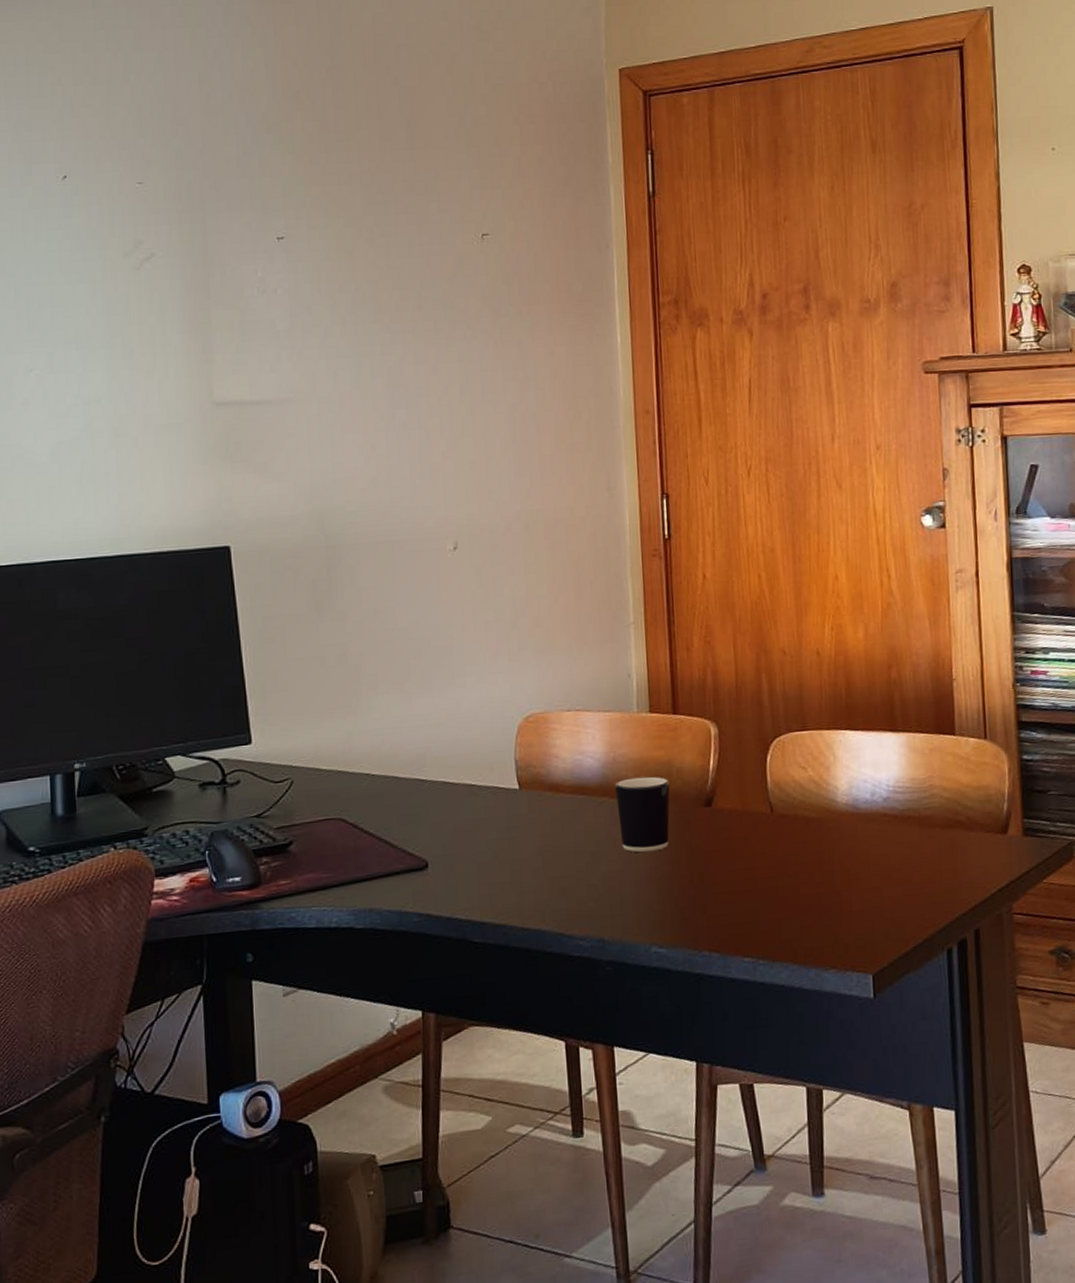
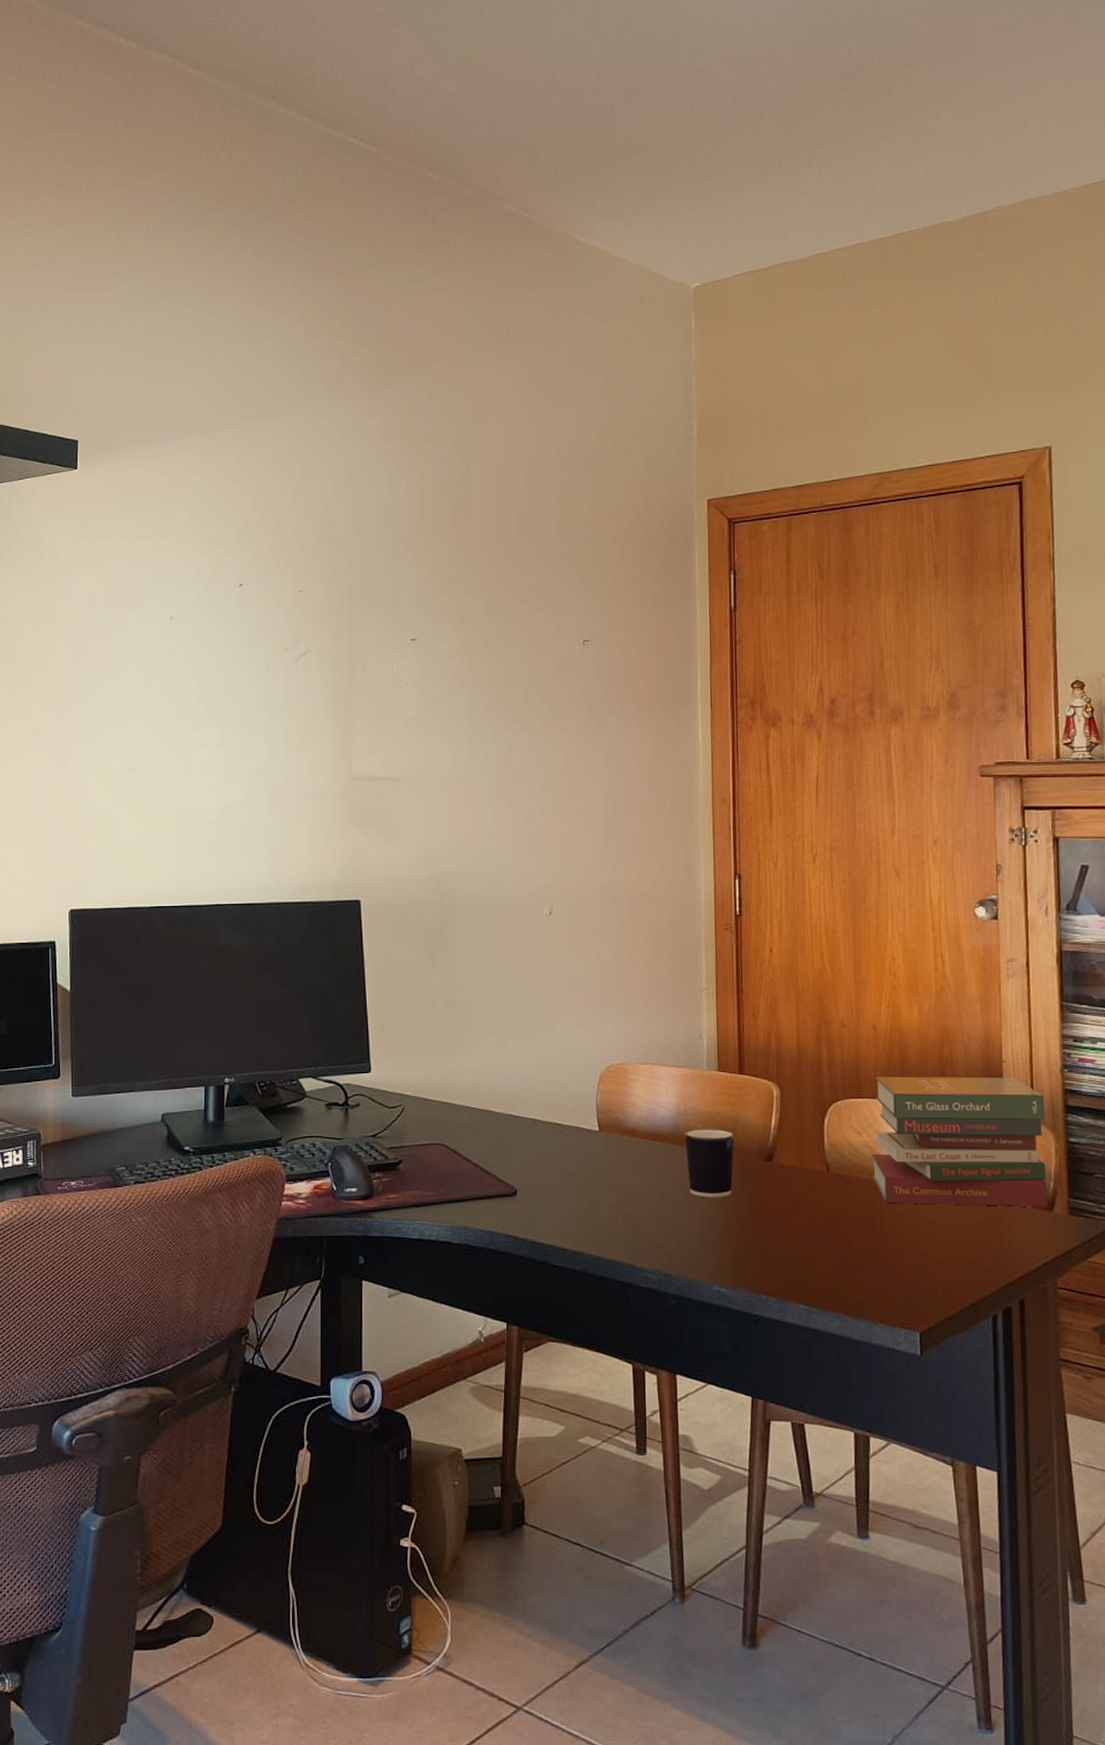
books: none [817,696,1001,841] -> present [871,1076,1047,1207]

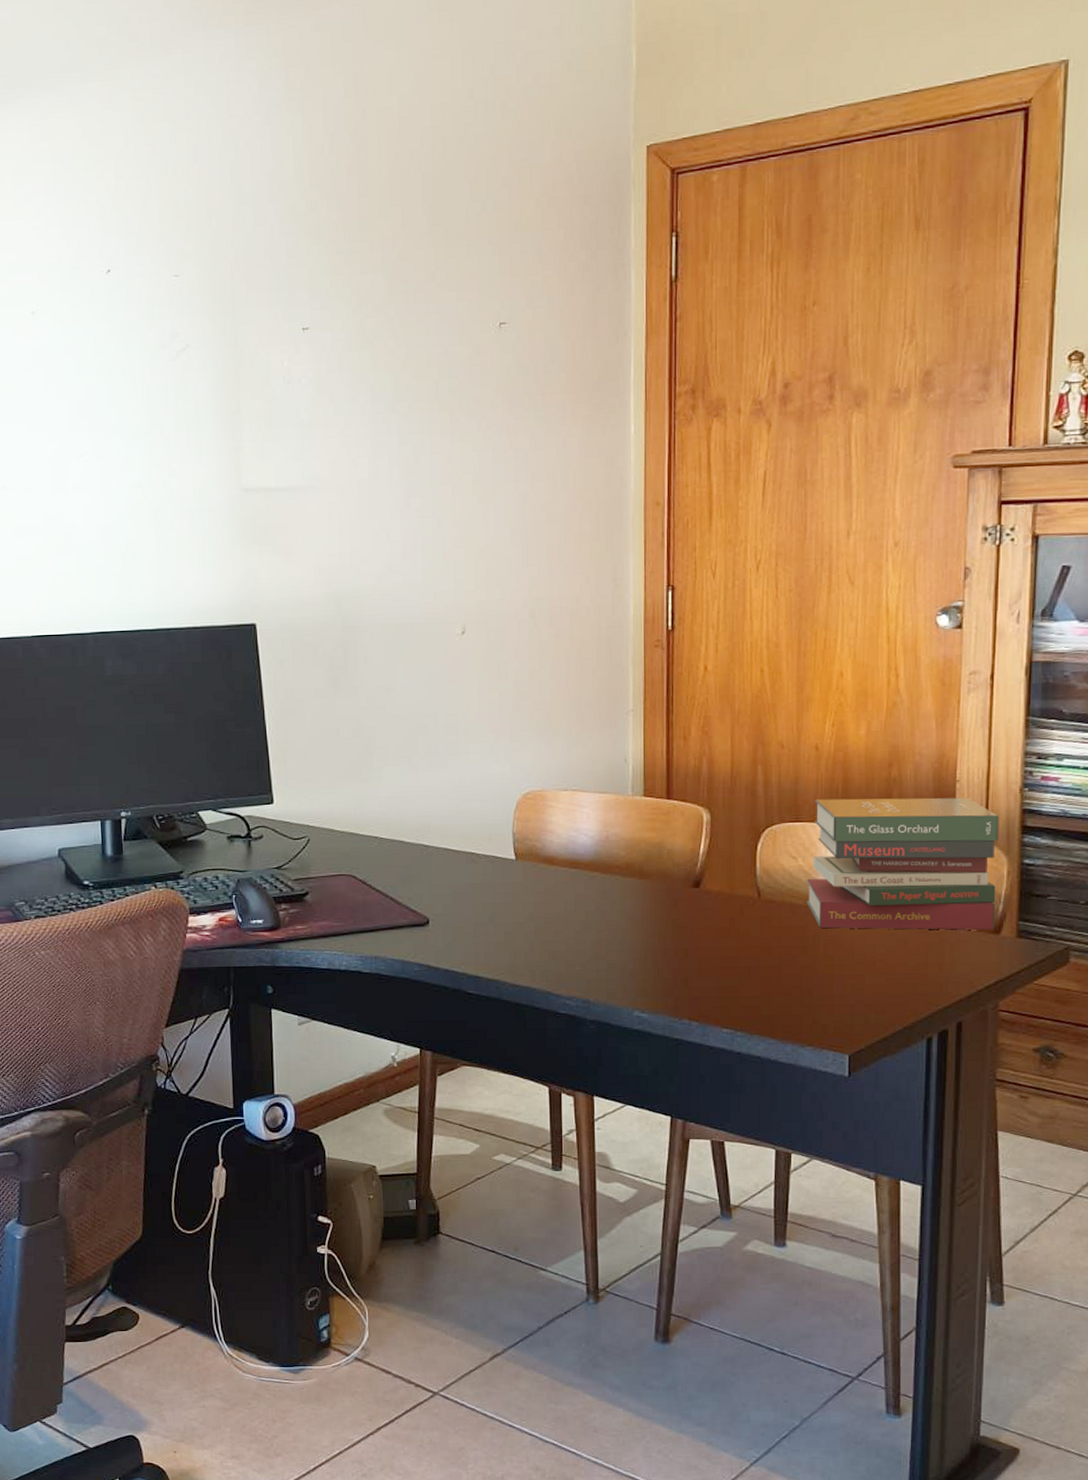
mug: present [684,1129,735,1198] -> none [606,856,660,926]

